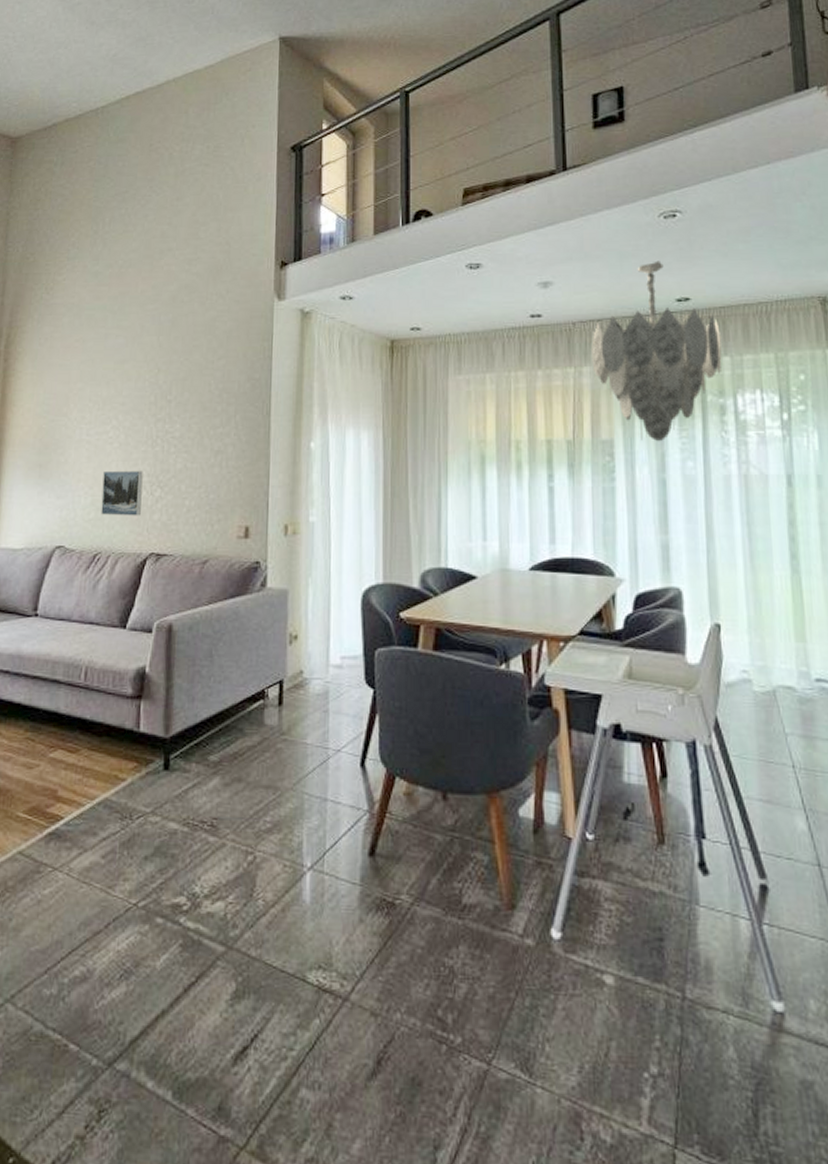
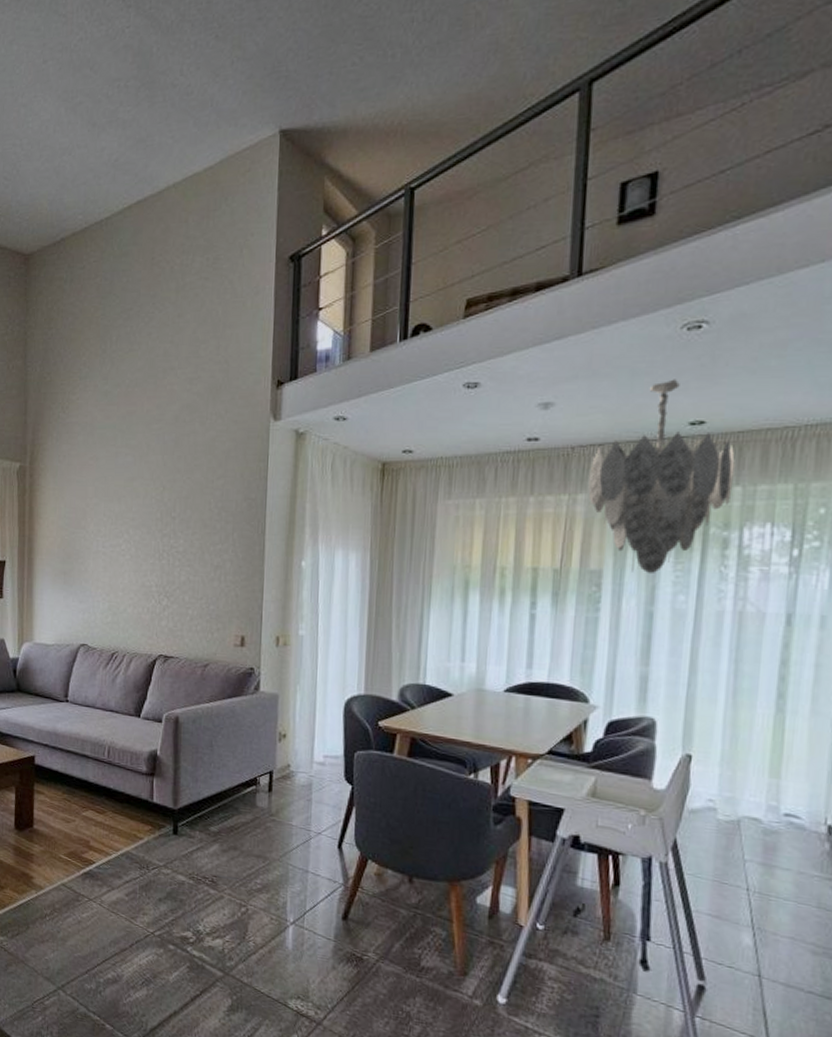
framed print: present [100,470,143,516] -> none [116,580,152,622]

